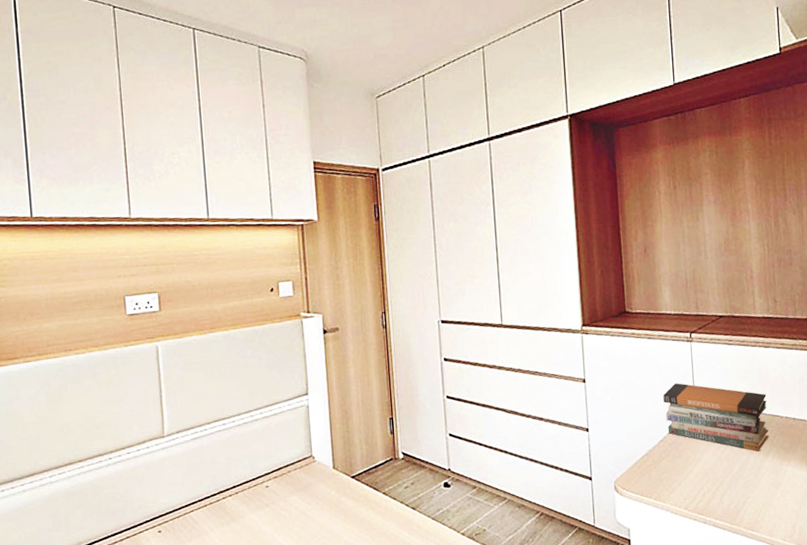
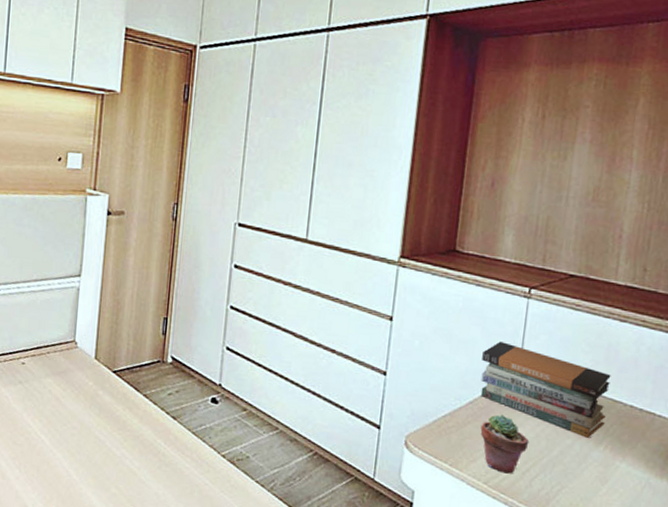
potted succulent: none [673,446,714,497] -> present [480,415,529,474]

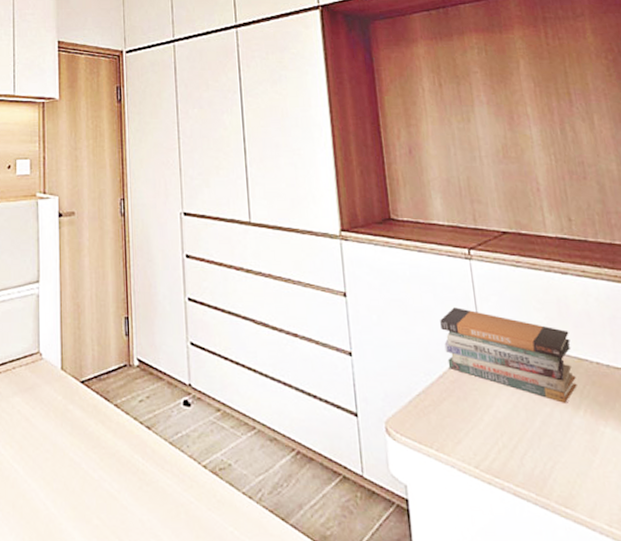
potted succulent: present [480,415,529,474] -> none [456,387,509,453]

